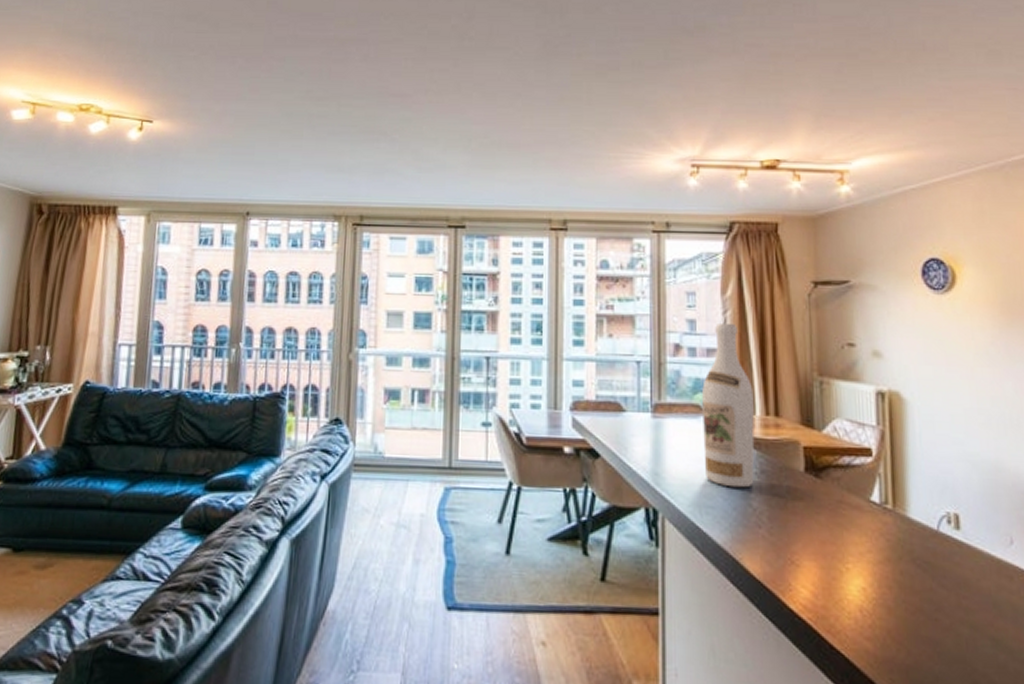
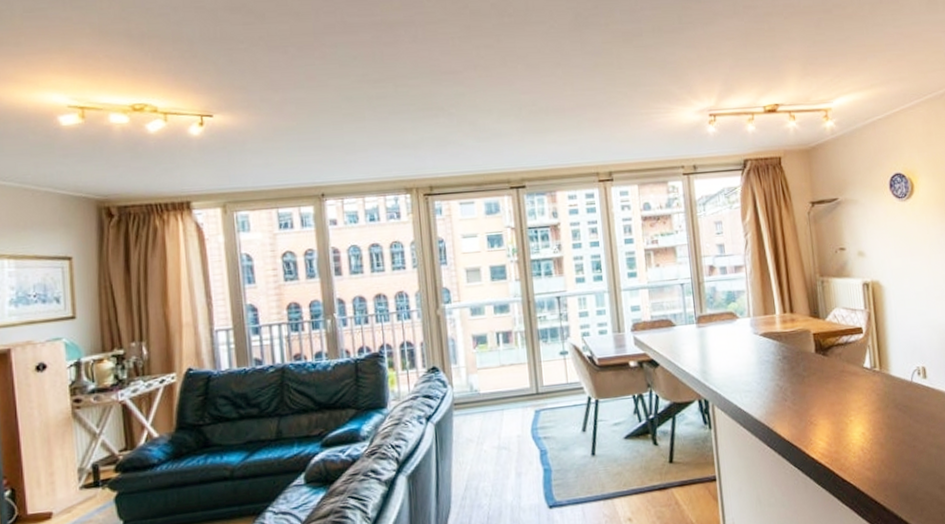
wine bottle: present [702,322,755,488] -> none [733,243,779,374]

